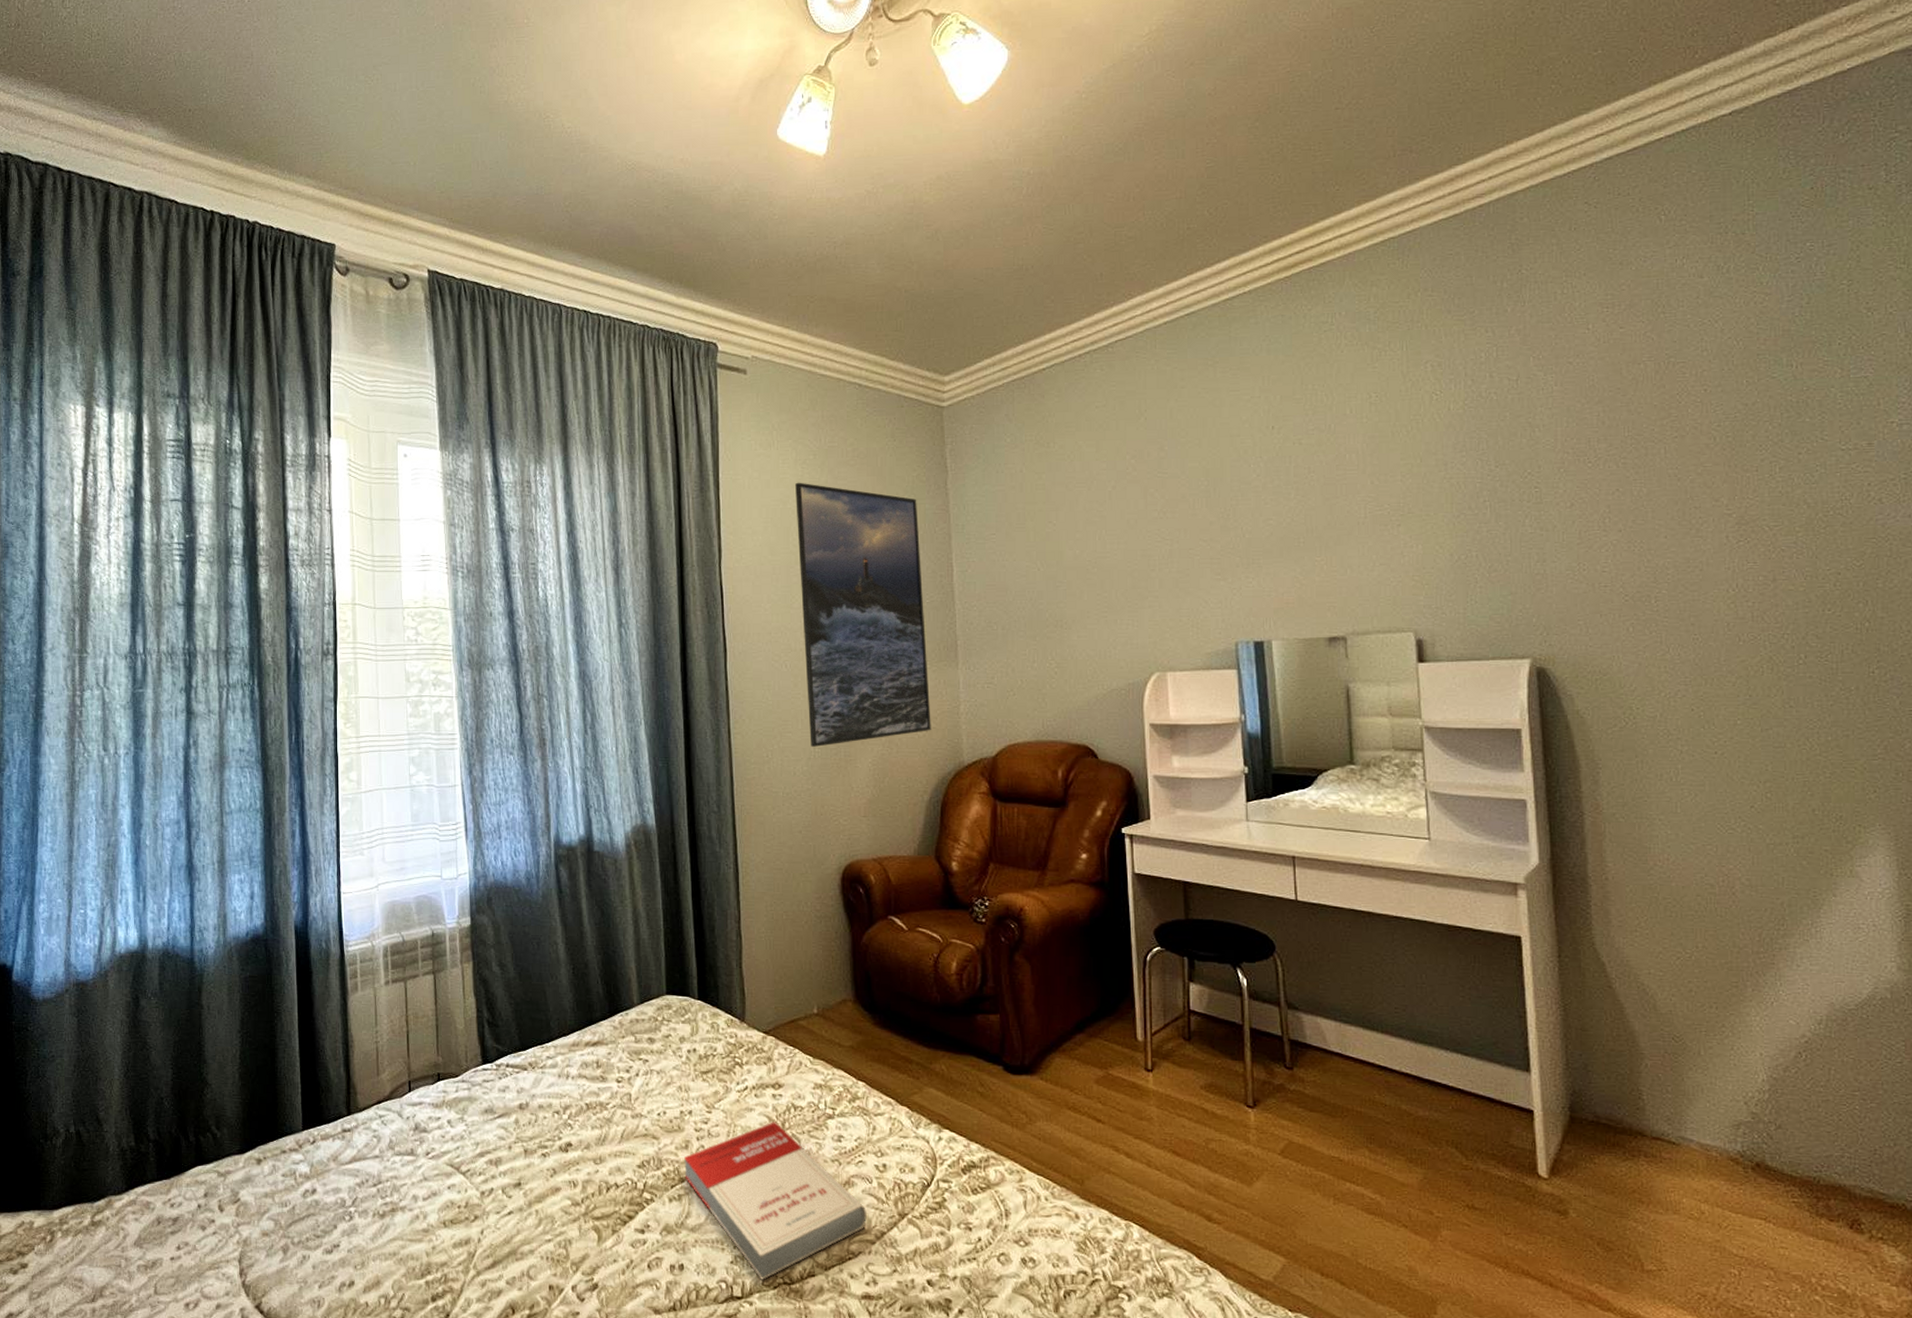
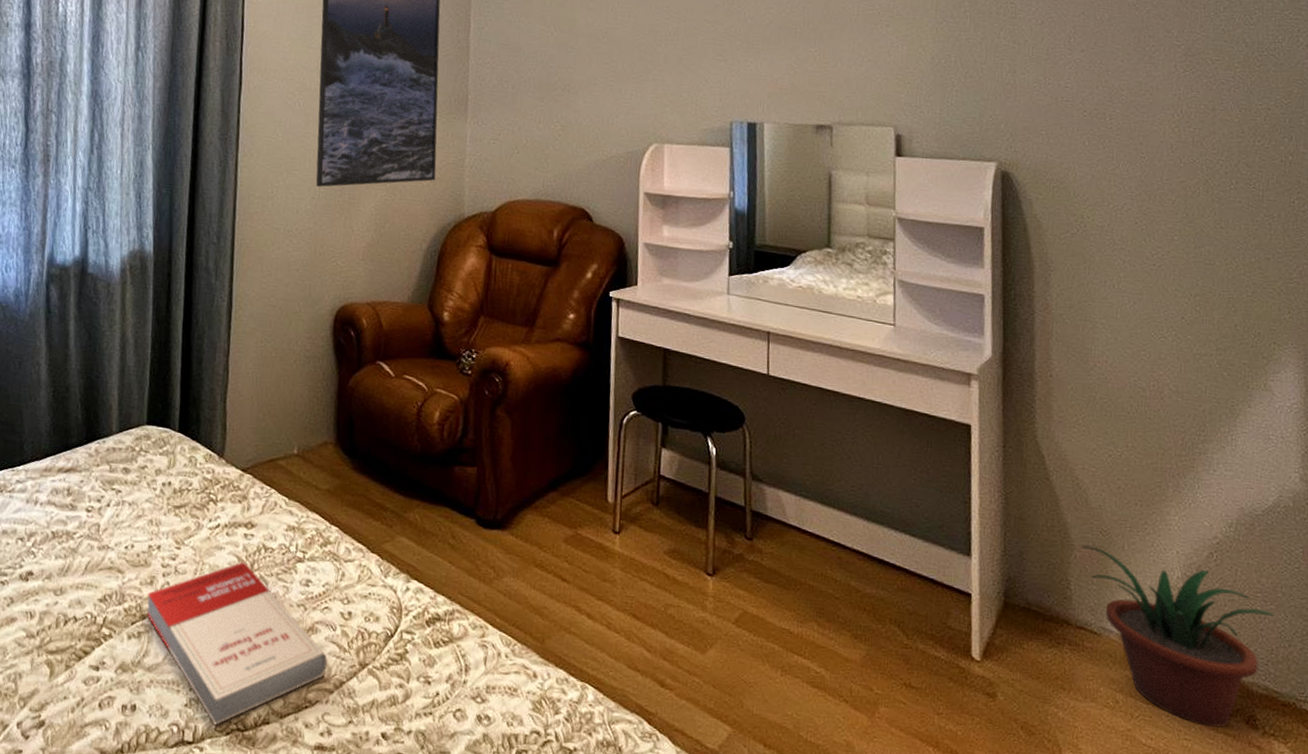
potted plant: none [1652,1052,1876,1234] -> present [1082,544,1275,728]

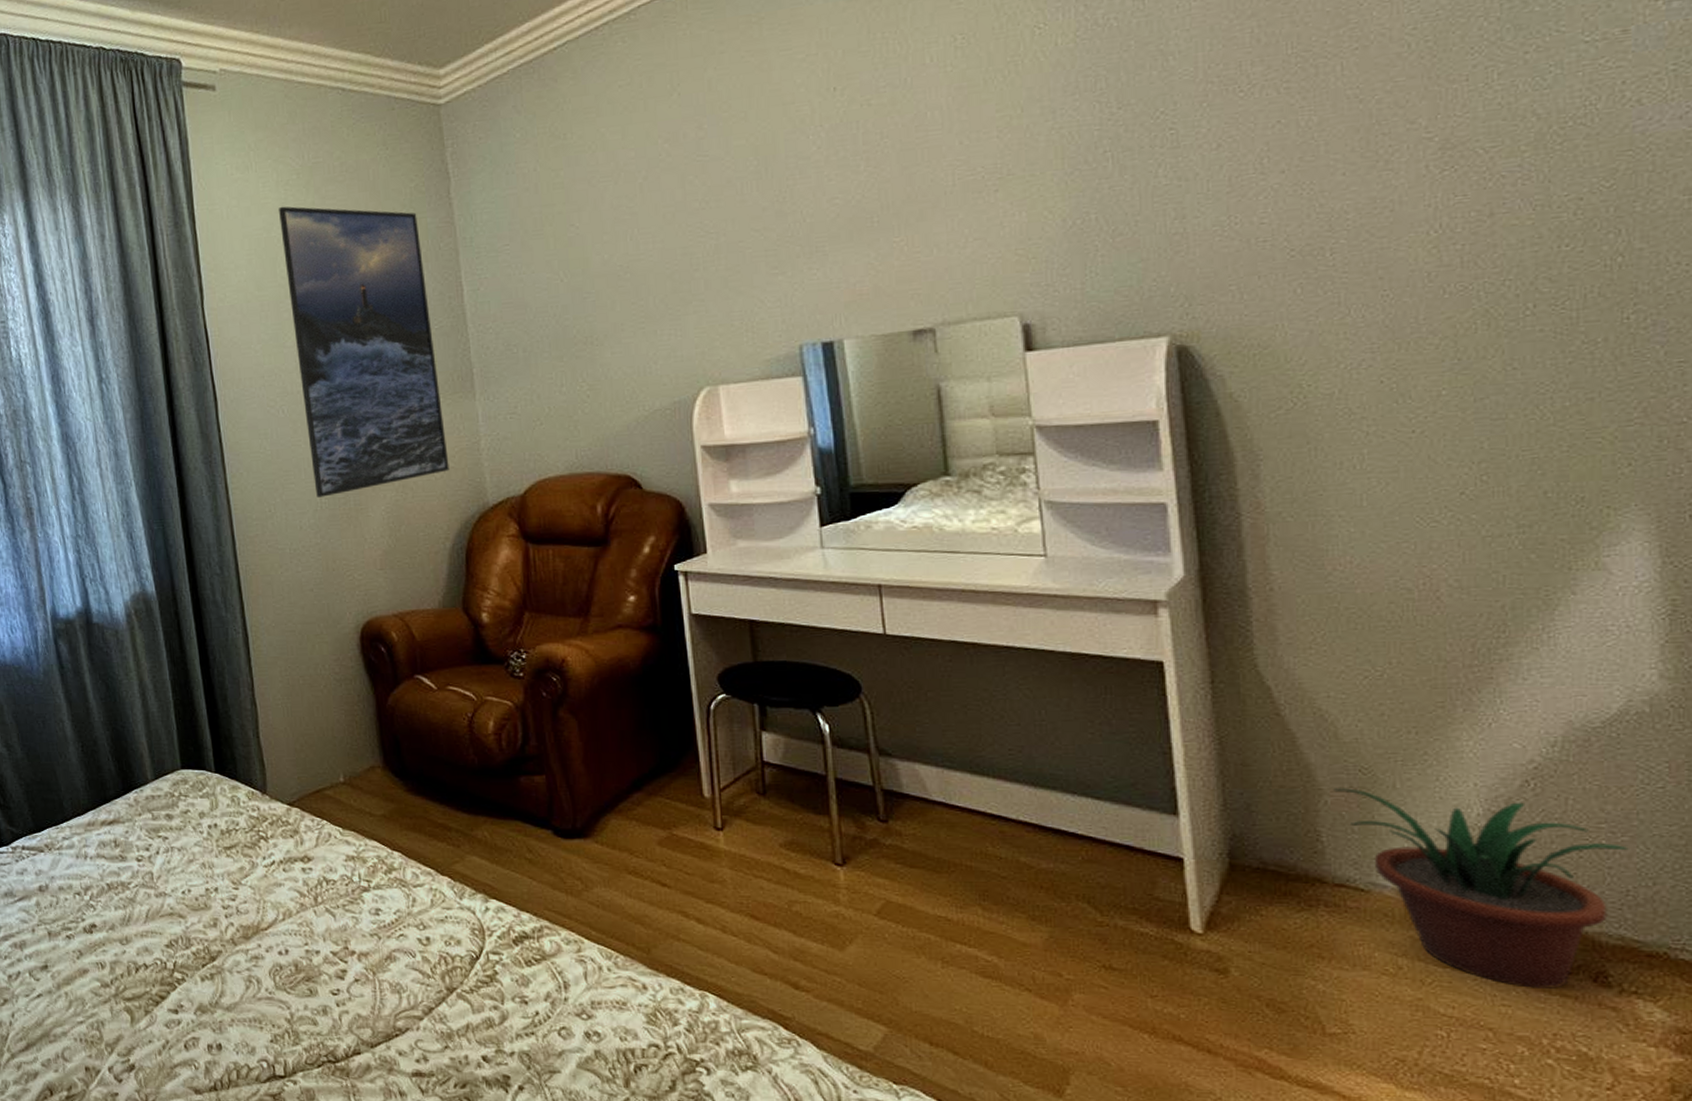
book: present [146,562,328,725] -> none [213,896,413,1058]

